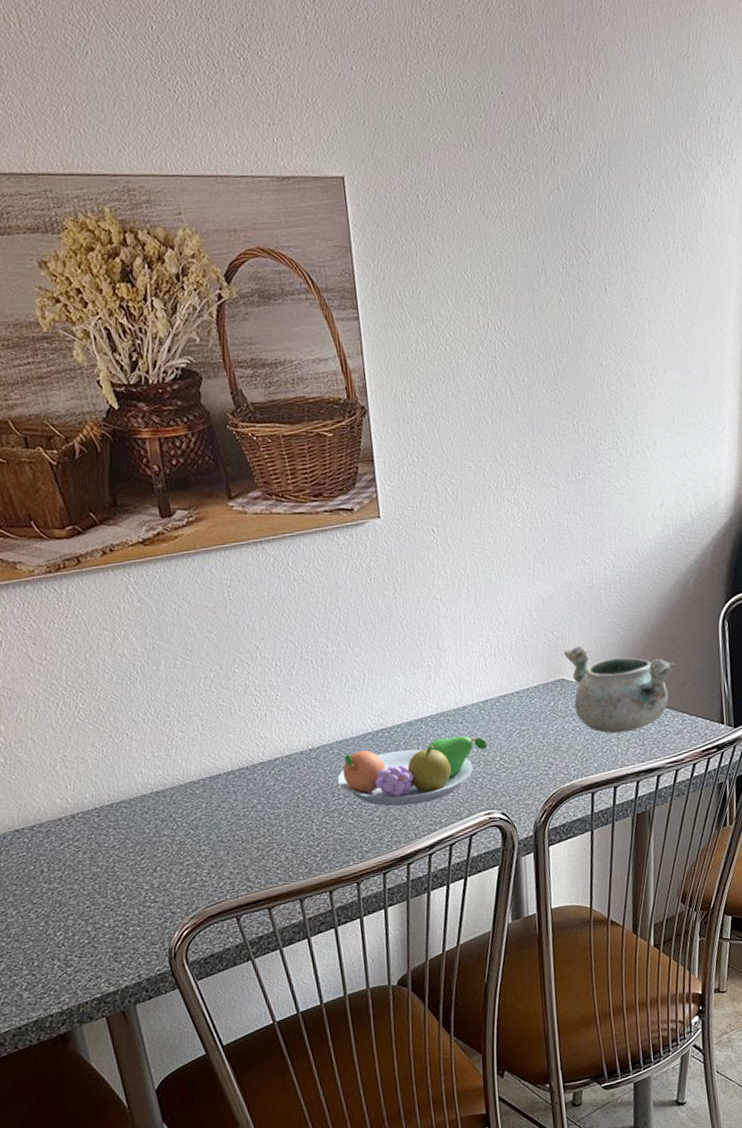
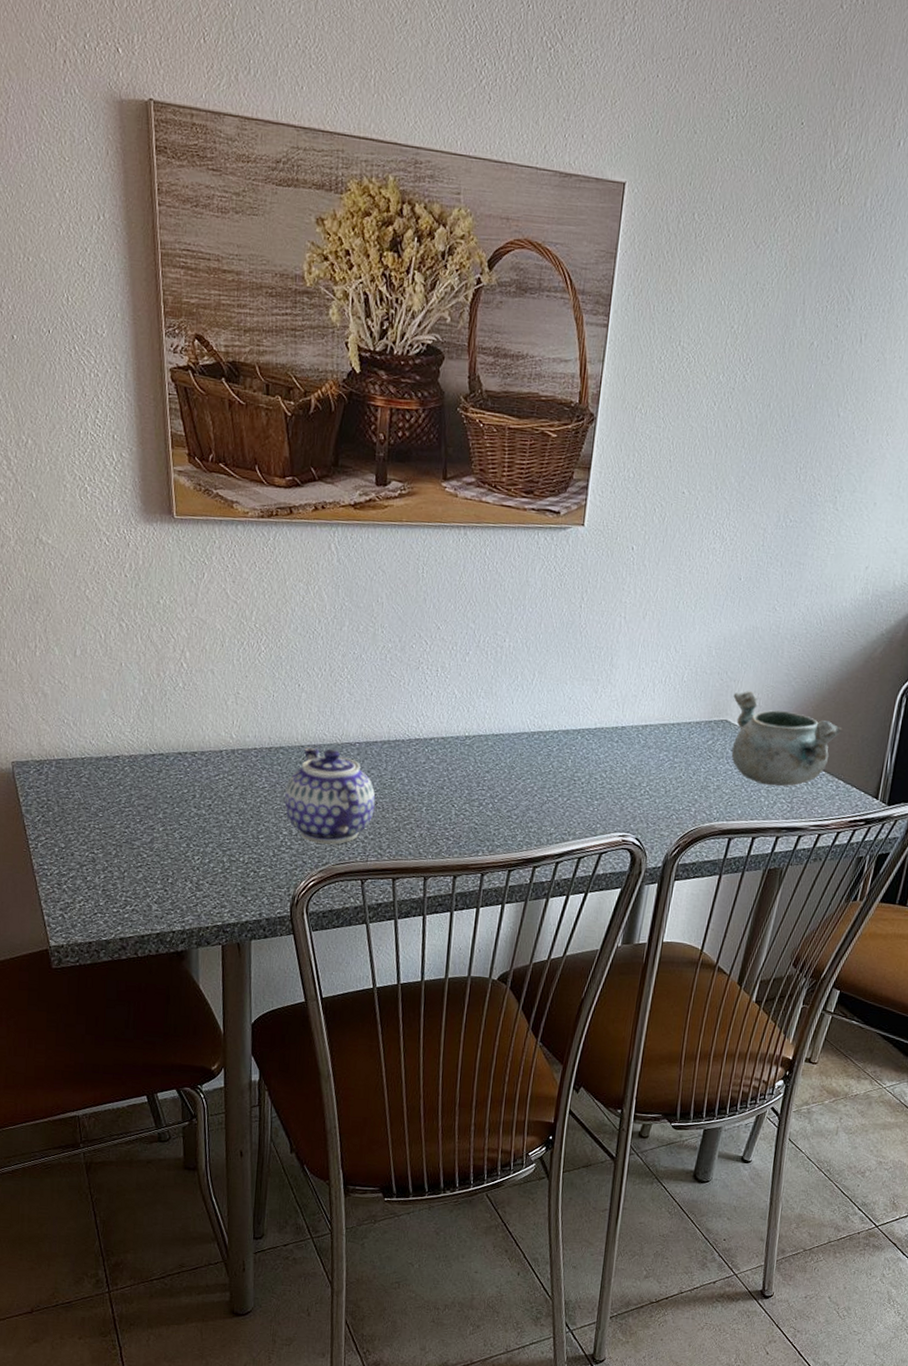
teapot: none [136,791,234,891] -> present [284,747,376,845]
fruit bowl: present [337,736,487,807] -> none [485,747,637,812]

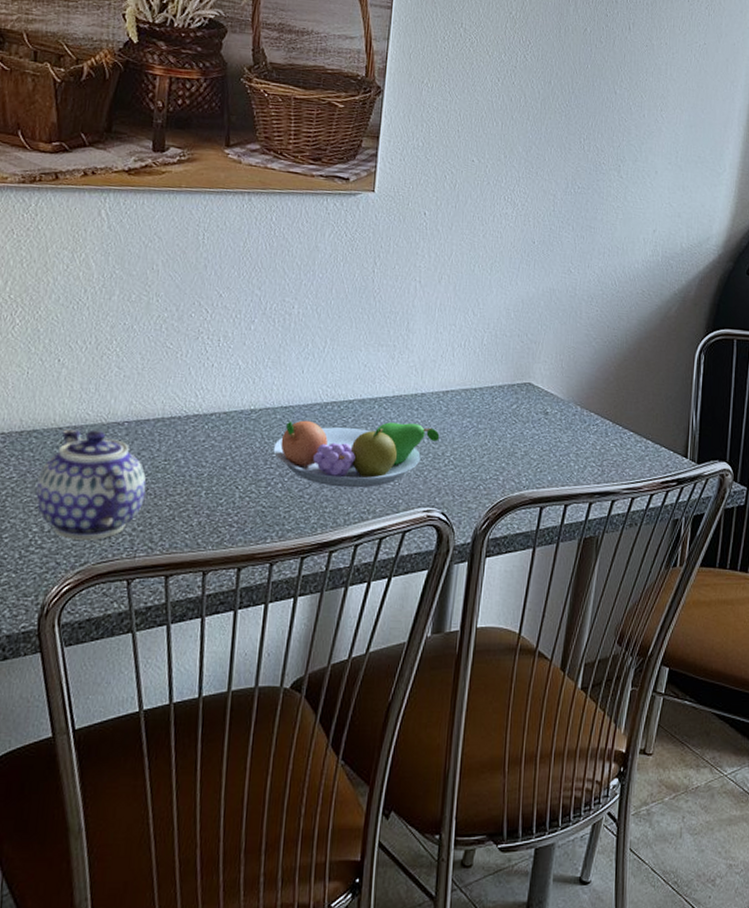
fruit bowl: none [485,747,637,812] -> present [273,420,440,488]
decorative bowl: present [731,691,842,787] -> none [535,352,646,450]

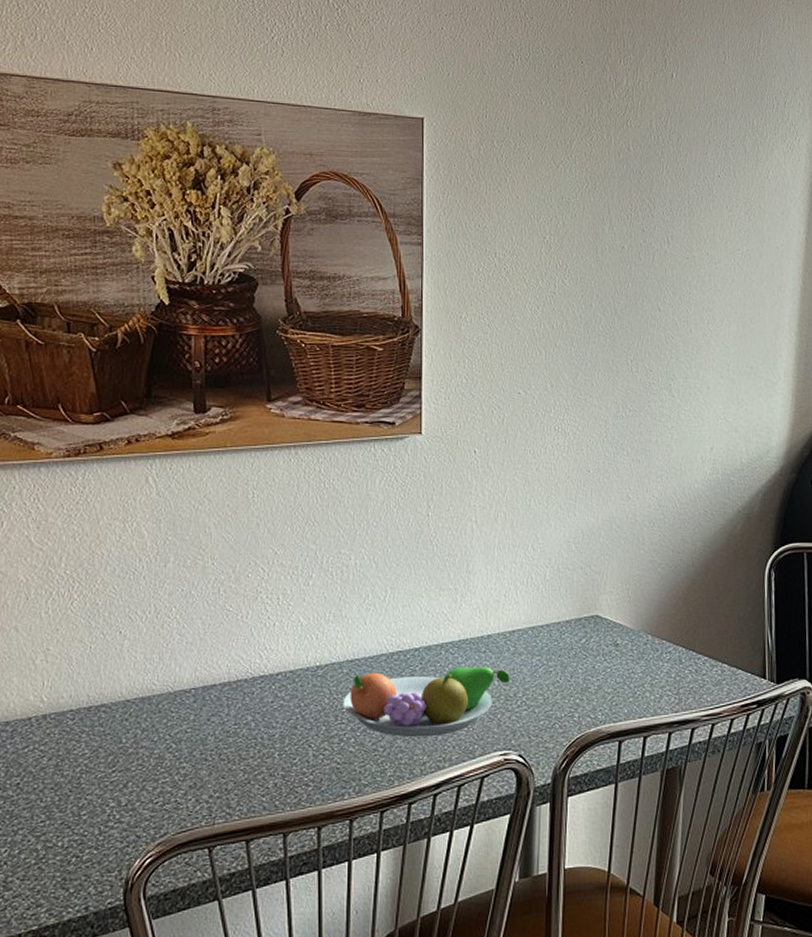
teapot: present [36,429,146,540] -> none [110,699,219,812]

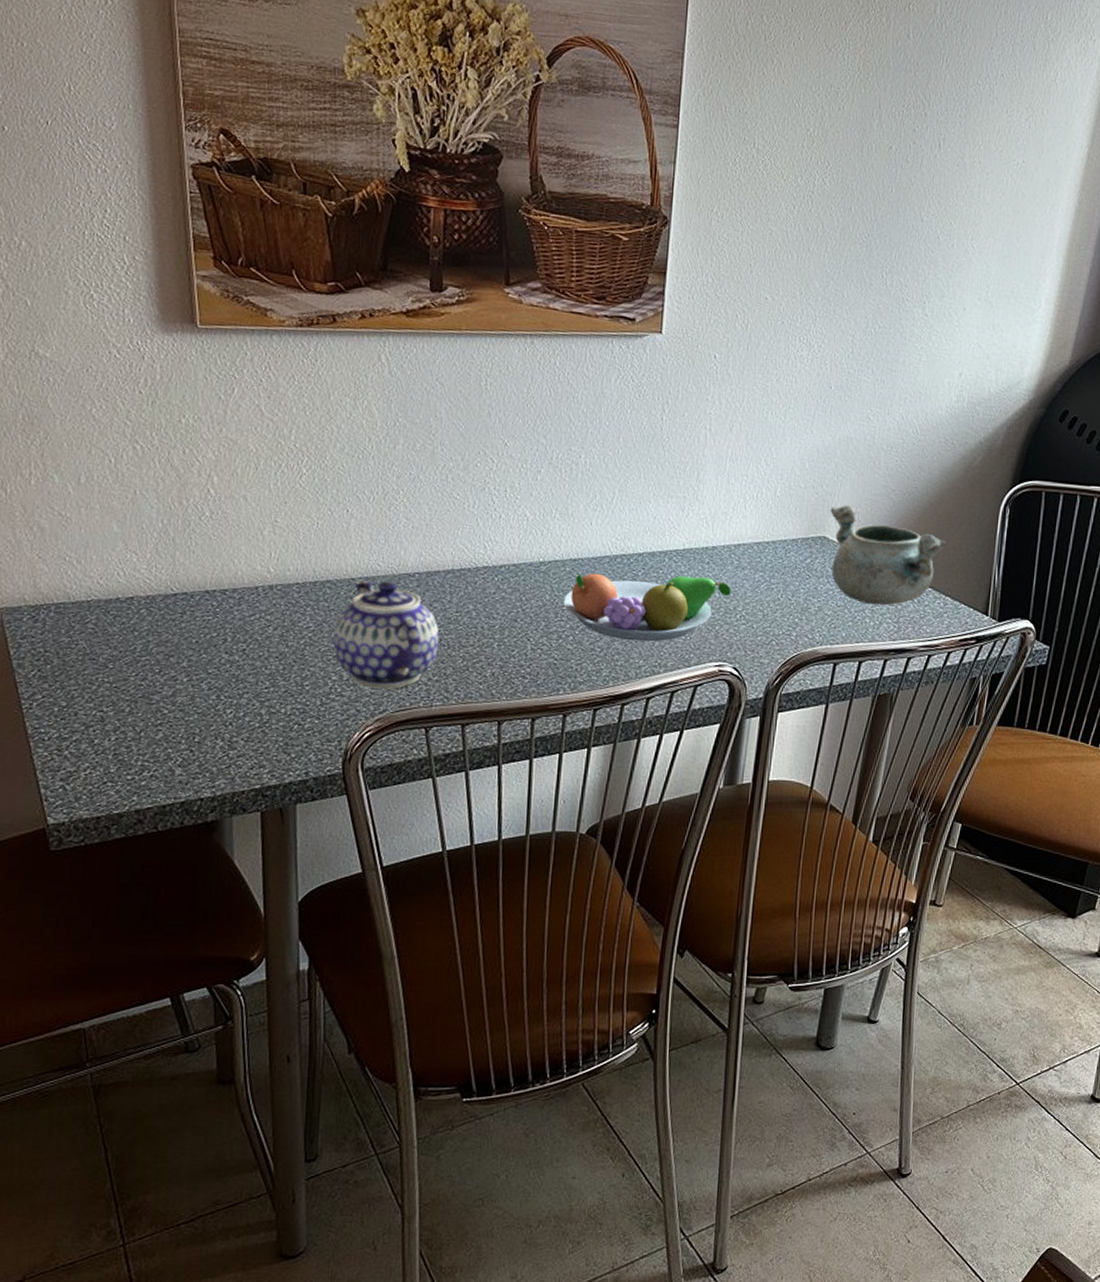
teapot: none [110,699,219,812] -> present [333,580,439,689]
decorative bowl: none [600,582,717,679] -> present [830,505,946,606]

